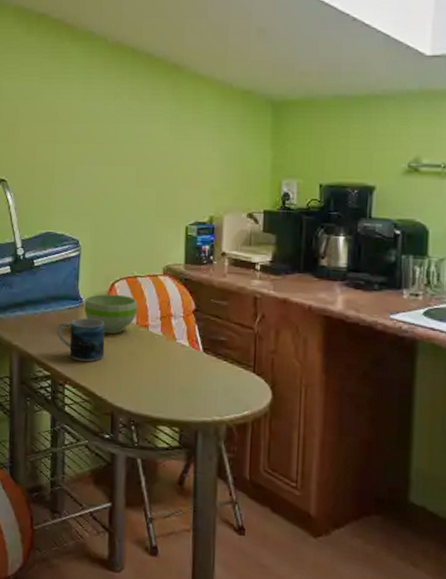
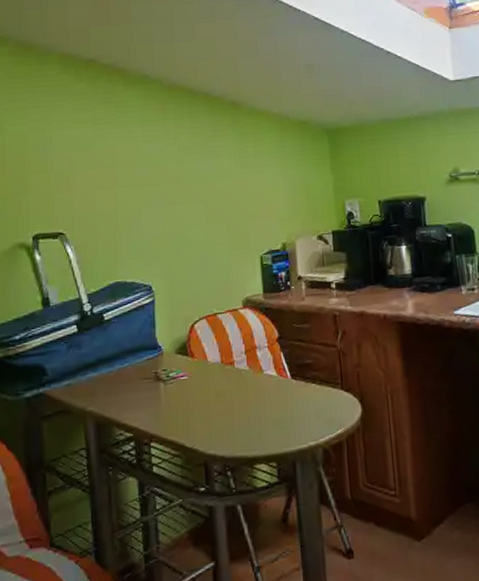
mug: present [56,318,105,363] -> none [135,365,191,415]
bowl: present [84,293,138,334] -> none [163,334,221,379]

